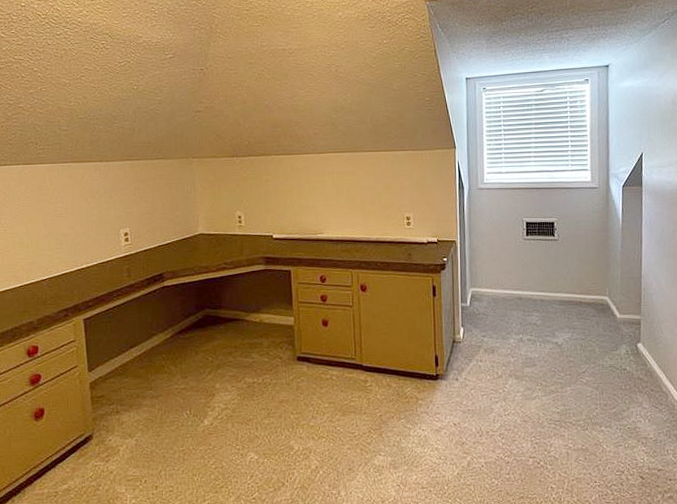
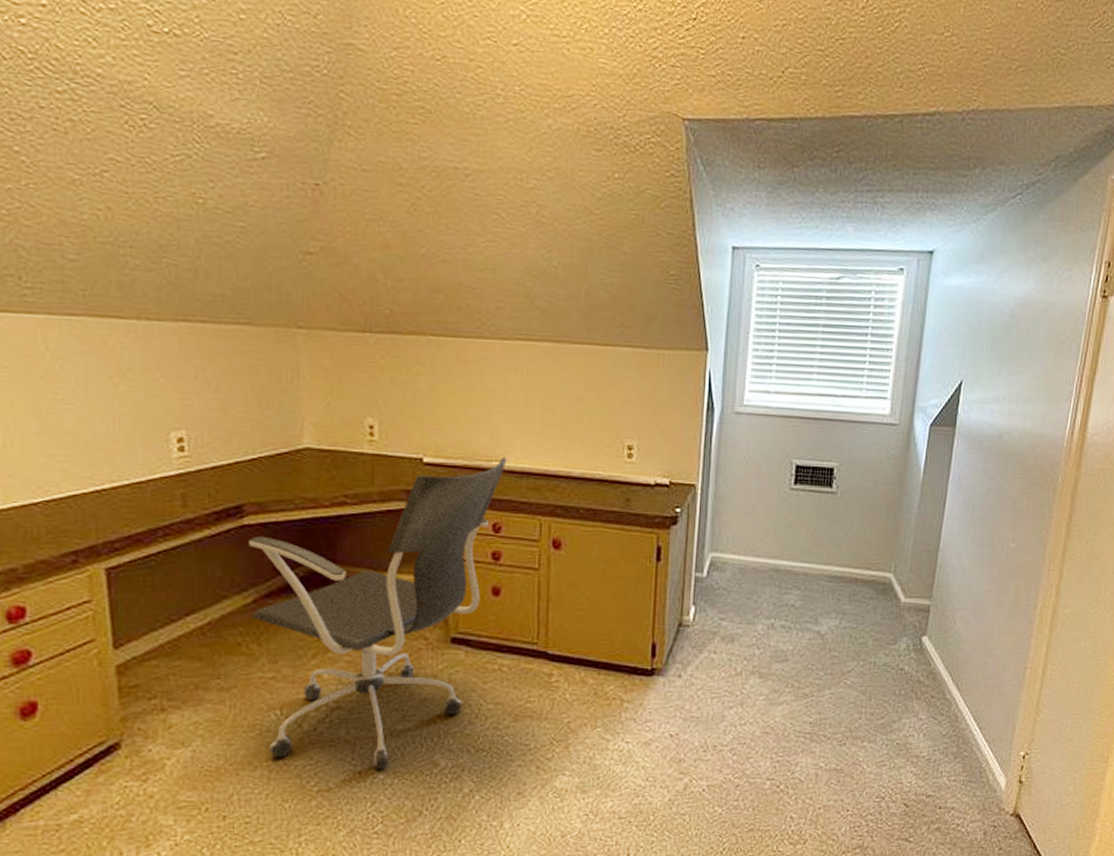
office chair: none [168,230,327,452] -> present [249,456,507,769]

